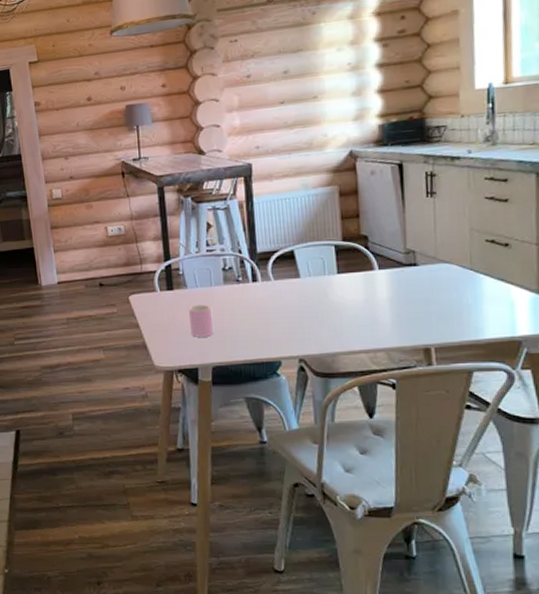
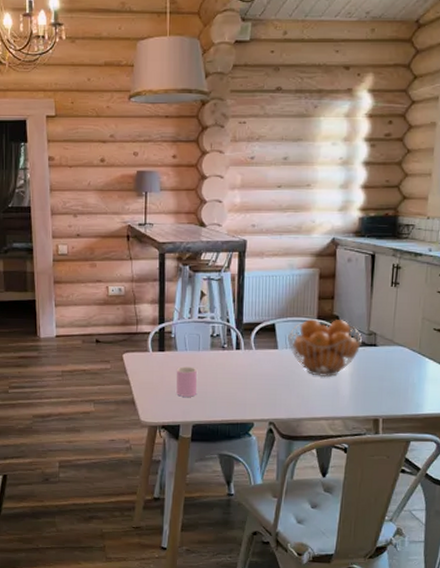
fruit basket: none [310,239,400,306] -> present [288,319,363,378]

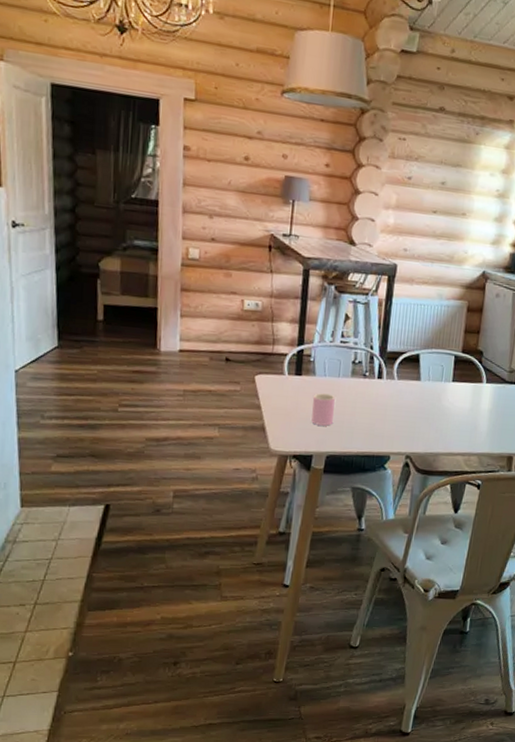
fruit basket: present [288,319,363,378] -> none [431,352,504,413]

